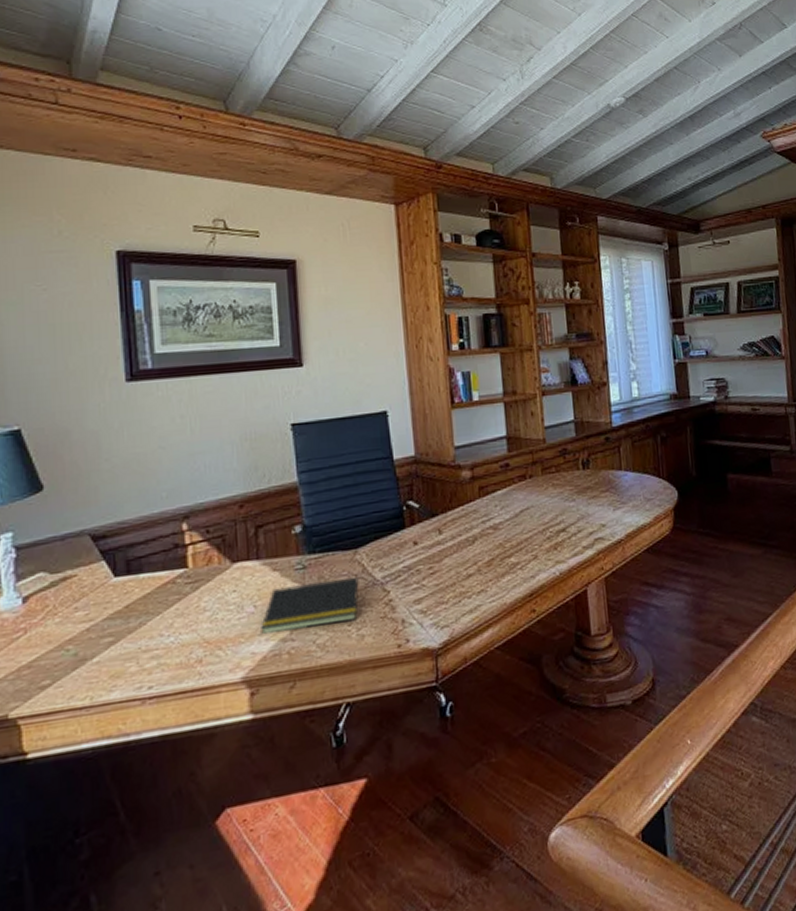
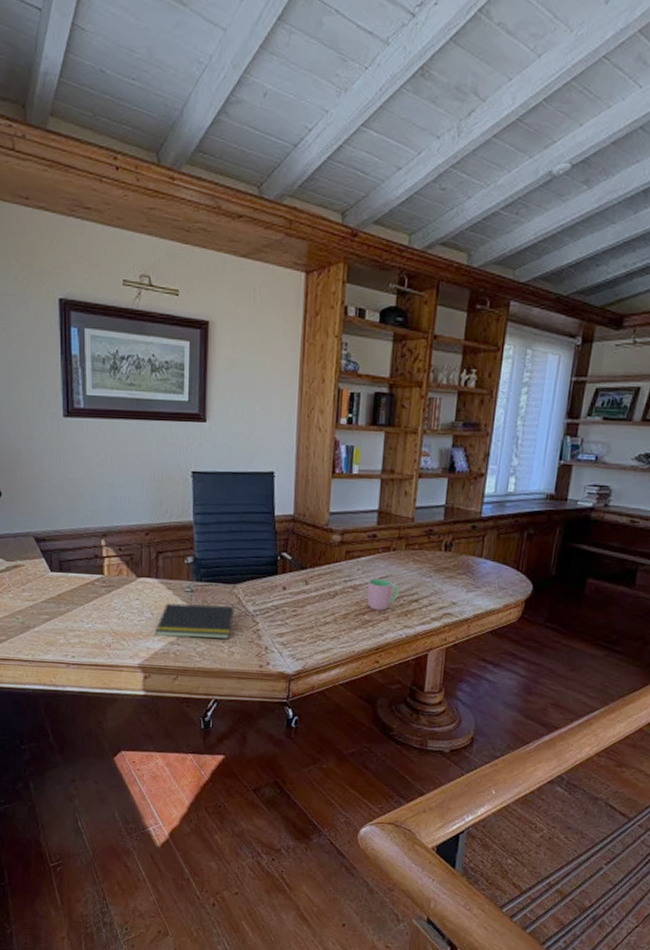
cup: none [508,511,544,550] -> present [367,578,400,611]

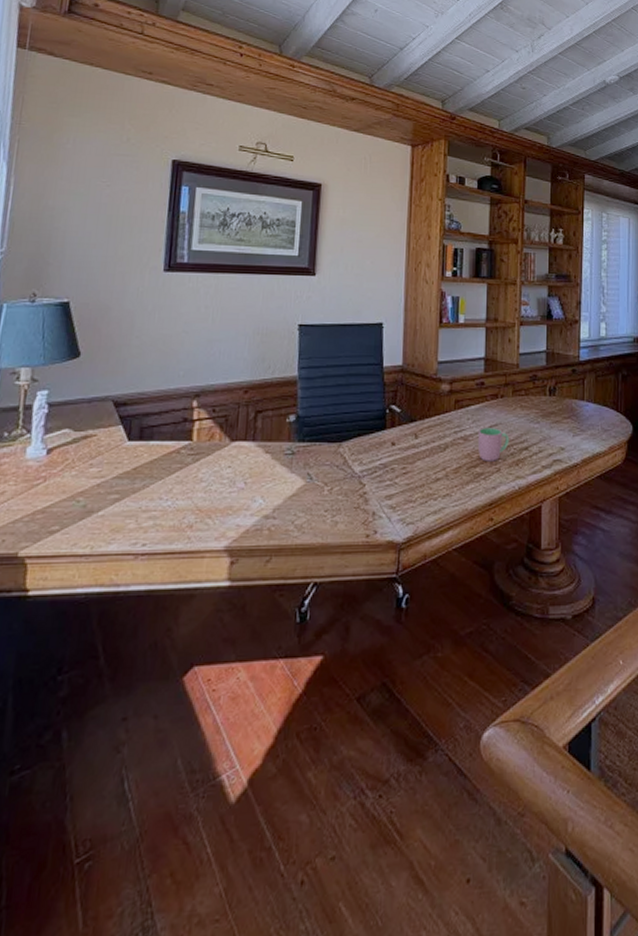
notepad: present [155,603,234,640] -> none [247,467,339,510]

